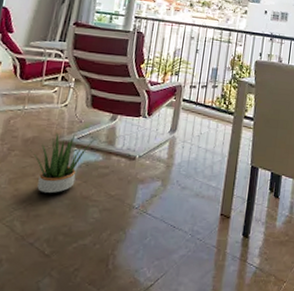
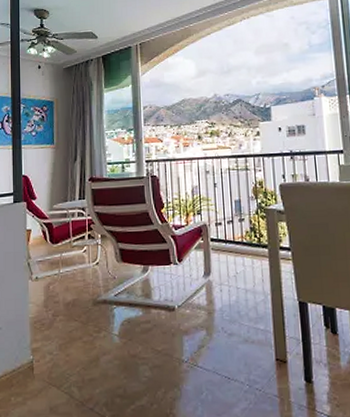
potted plant: present [28,132,95,194] -> none [70,291,132,356]

